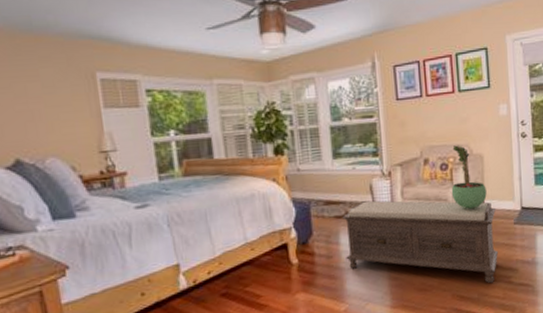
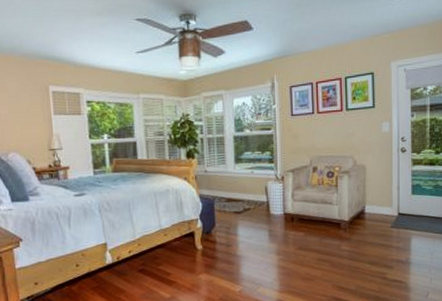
bench: present [342,200,498,284] -> none [241,200,375,278]
potted plant: present [451,145,487,209] -> none [336,156,367,212]

